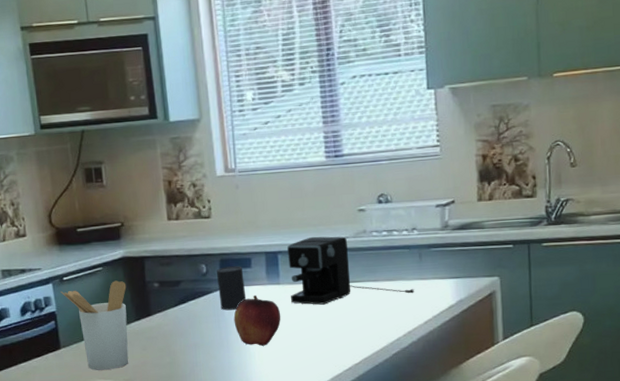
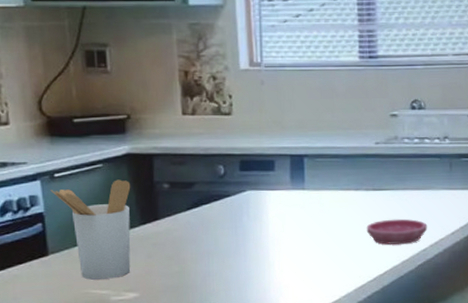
cup: present [216,266,247,311] -> none [235,168,268,216]
fruit: present [233,294,281,346] -> none [253,200,305,255]
coffee maker: present [287,236,414,305] -> none [315,140,443,213]
saucer: none [340,309,400,335] -> present [366,219,427,244]

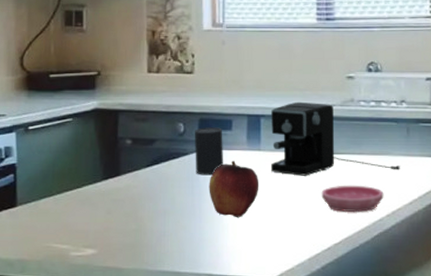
utensil holder: present [50,179,131,280] -> none [24,134,97,233]
cup: none [235,168,268,216] -> present [194,127,224,176]
fruit: none [253,200,305,255] -> present [209,160,259,217]
coffee maker: none [315,140,443,213] -> present [271,101,400,176]

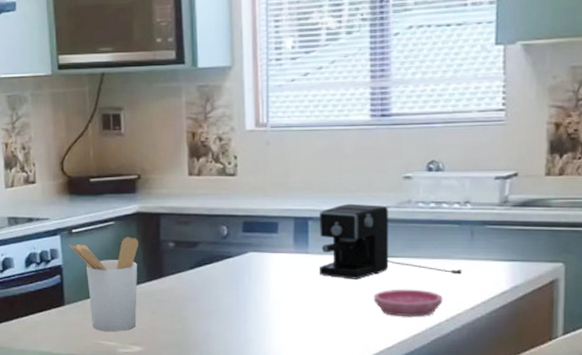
utensil holder: none [24,134,97,233] -> present [68,237,139,332]
cup: present [194,127,224,176] -> none [238,230,270,278]
fruit: present [209,160,259,217] -> none [254,263,307,319]

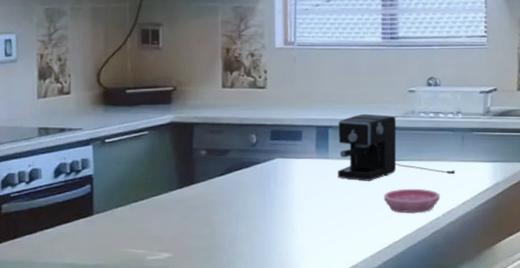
utensil holder: present [68,237,139,332] -> none [101,146,172,239]

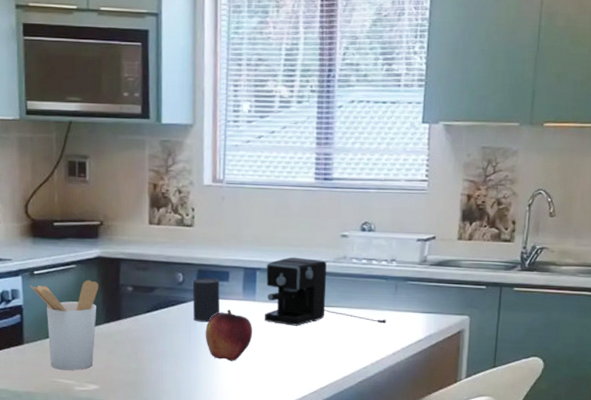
utensil holder: none [101,146,172,239] -> present [30,280,99,370]
cup: none [266,138,294,182] -> present [192,278,220,322]
fruit: none [279,168,327,220] -> present [205,309,253,361]
saucer: present [383,188,440,213] -> none [310,335,370,360]

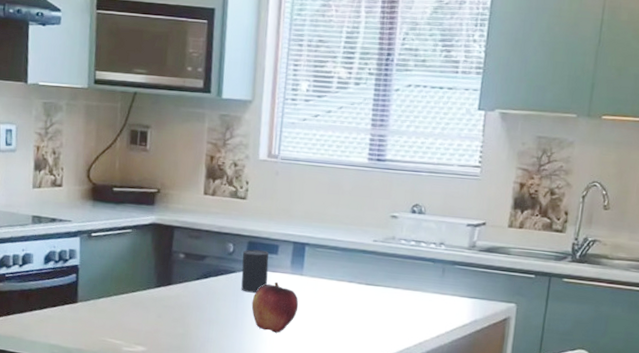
utensil holder: present [30,280,99,370] -> none [87,245,153,332]
coffee maker: present [265,257,386,326] -> none [311,234,432,306]

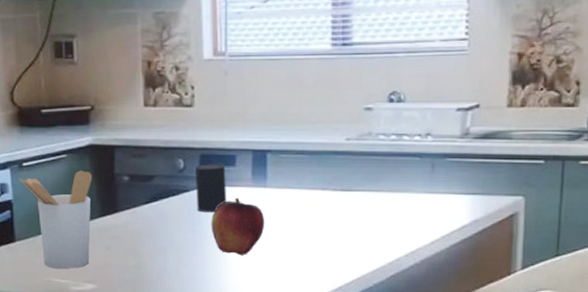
utensil holder: none [87,245,153,332] -> present [19,170,92,269]

